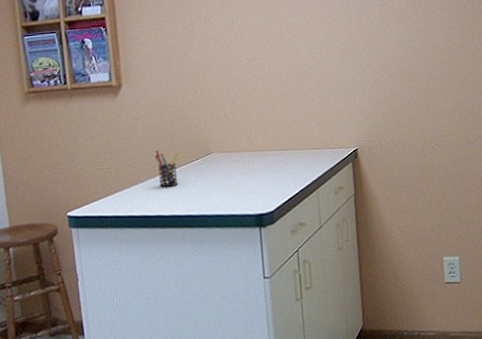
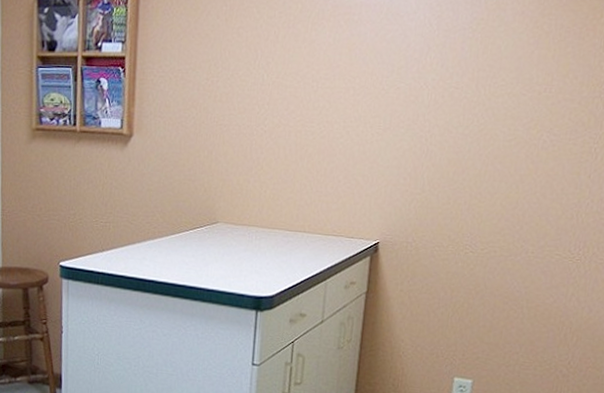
pen holder: present [154,150,178,187] -> none [156,211,182,252]

